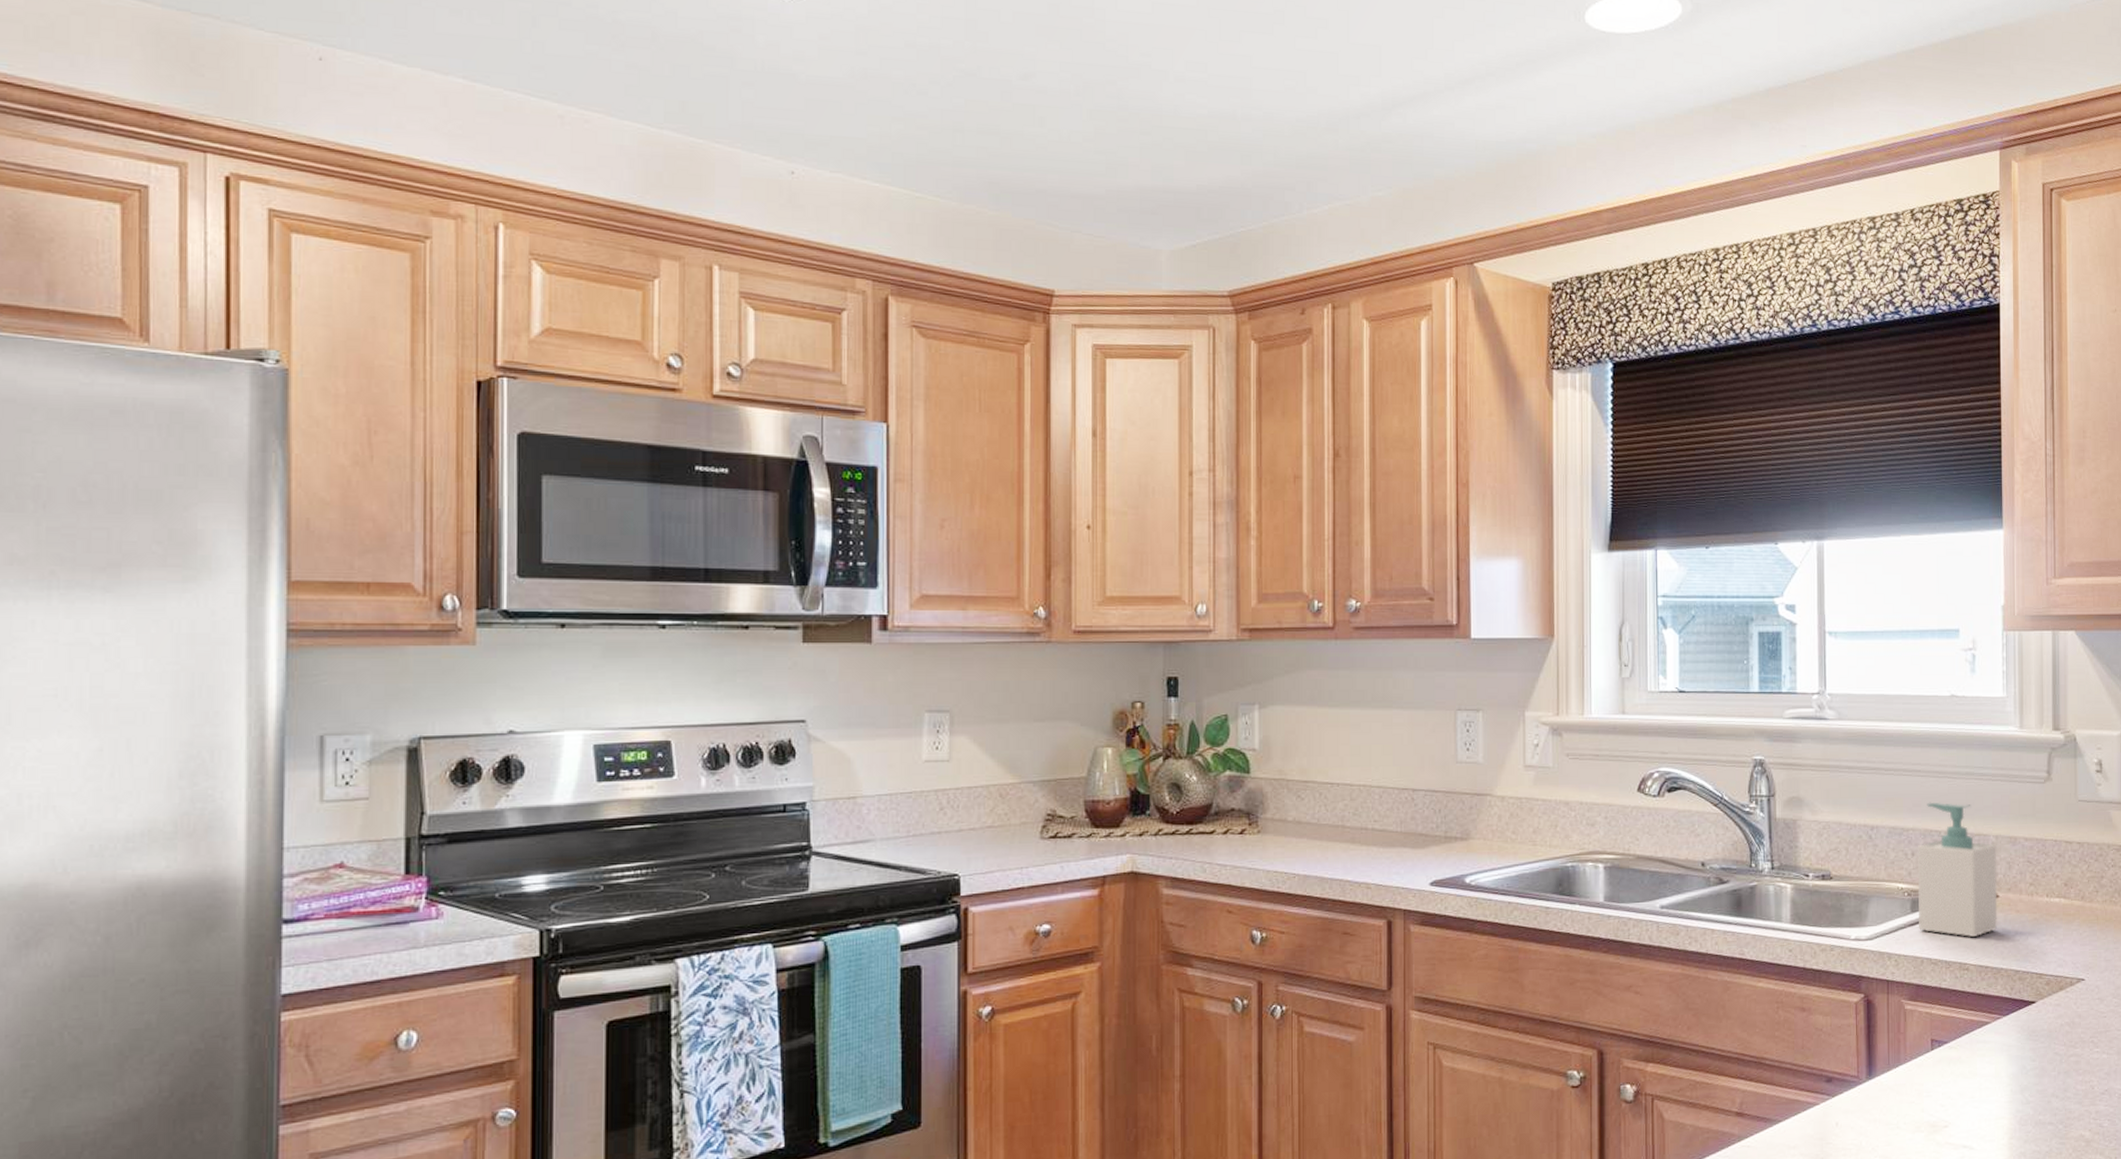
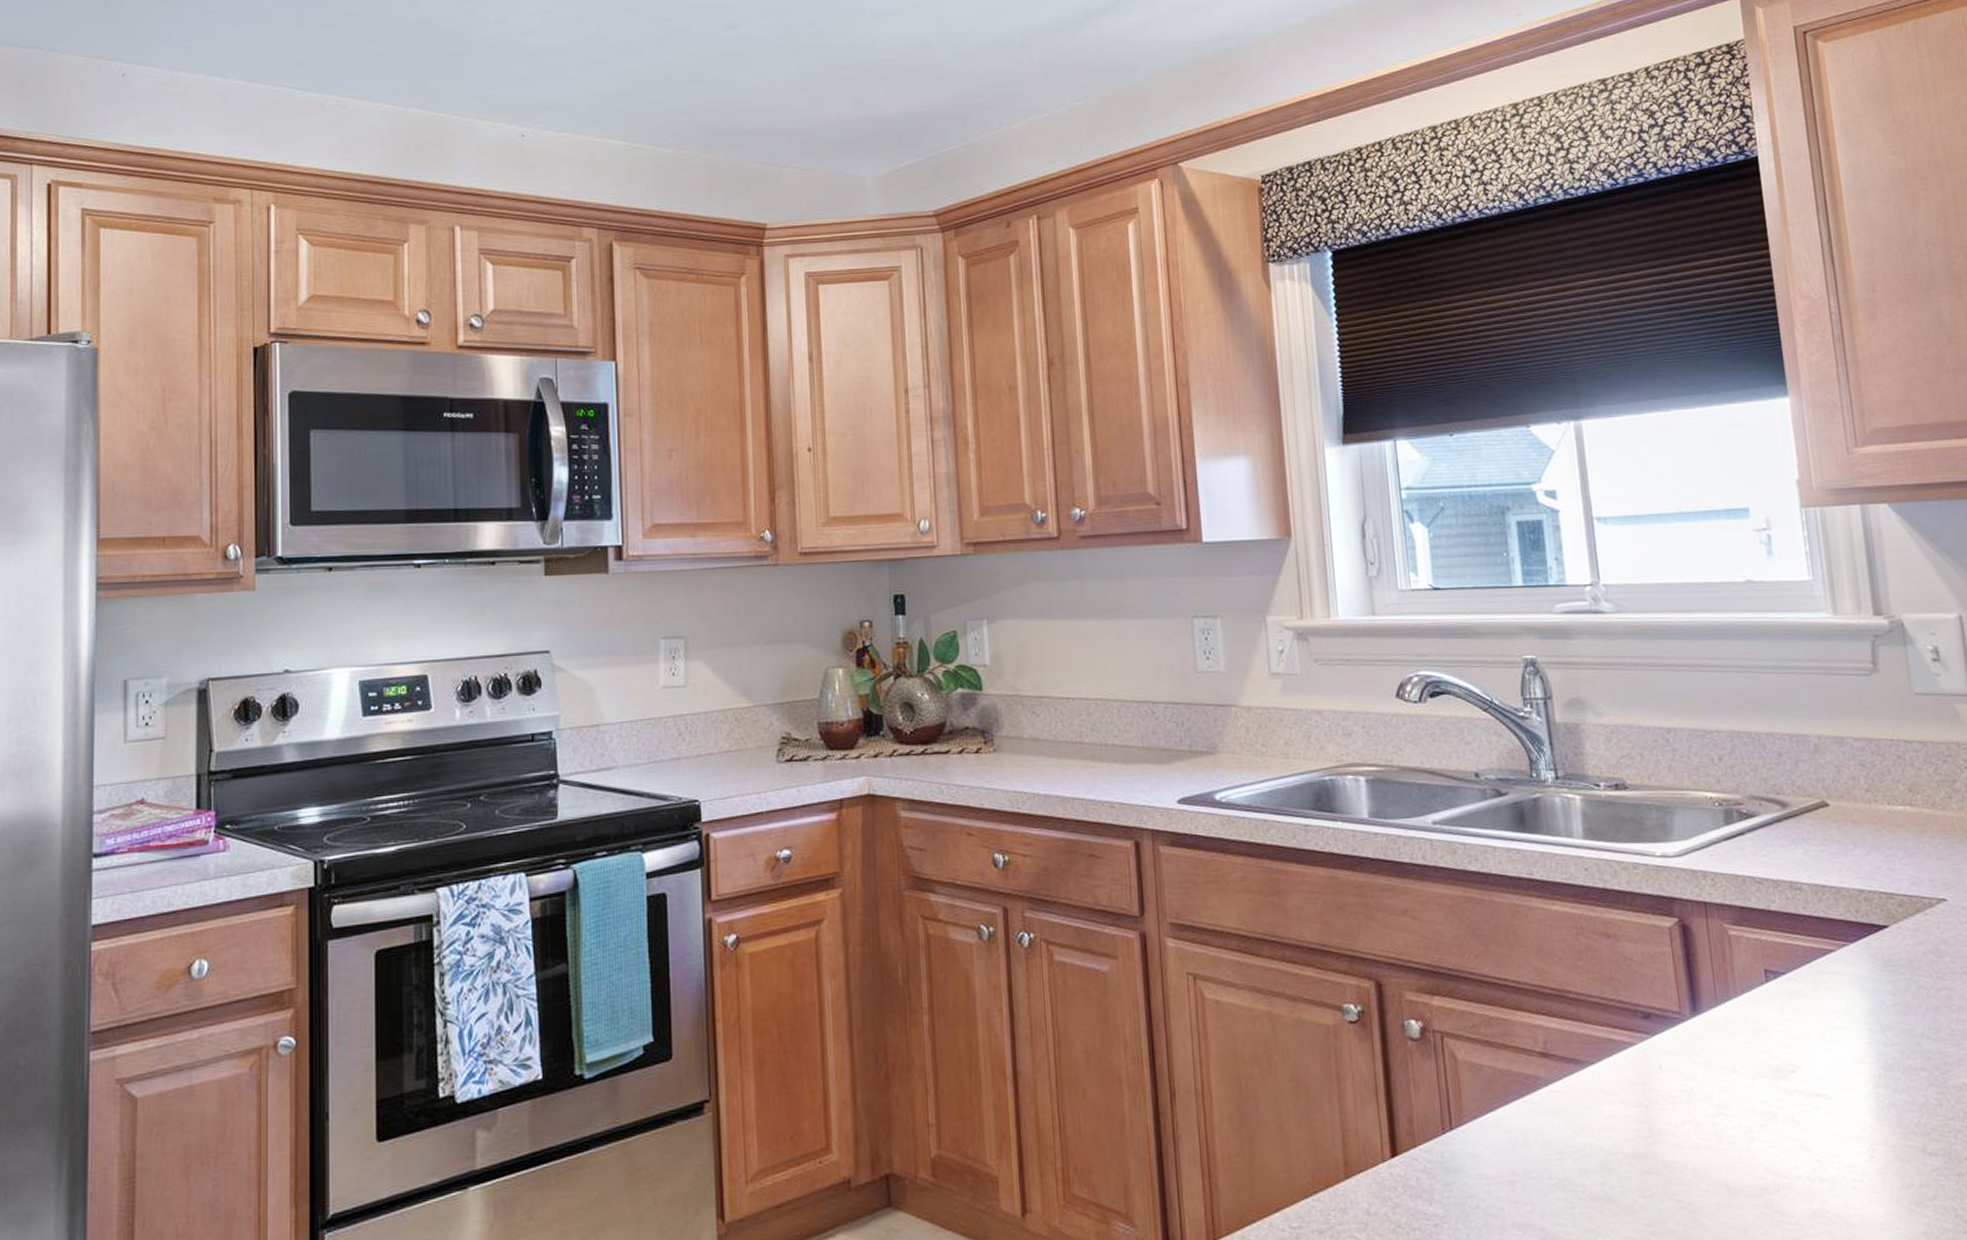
soap bottle: present [1918,802,1998,937] -> none [1725,700,1832,852]

